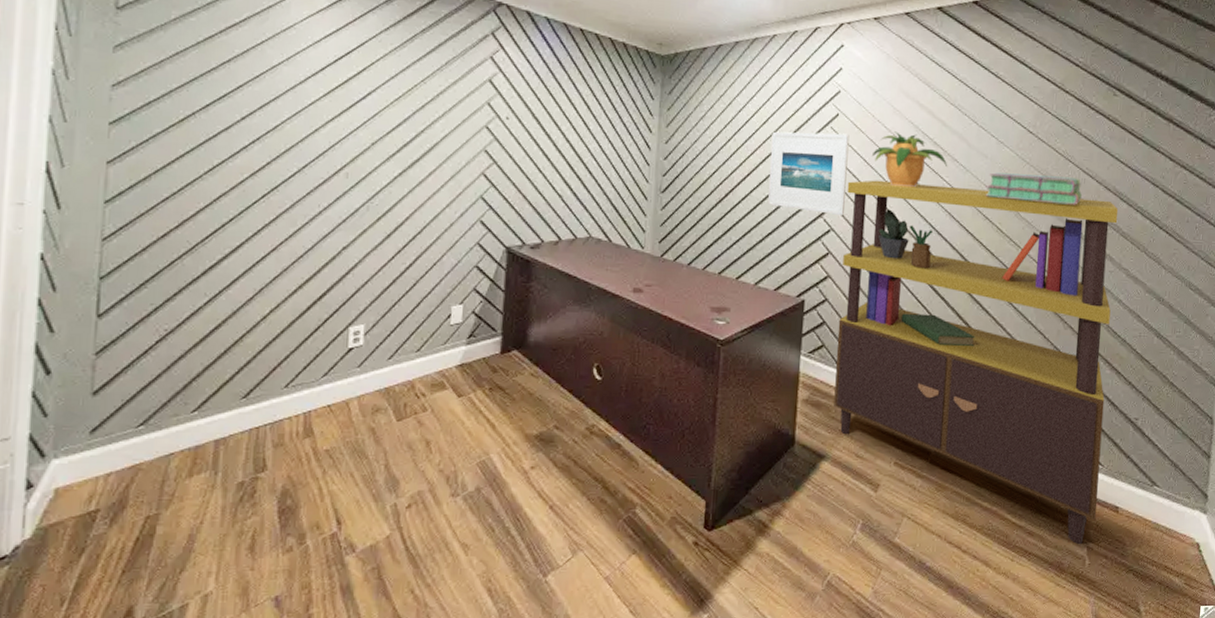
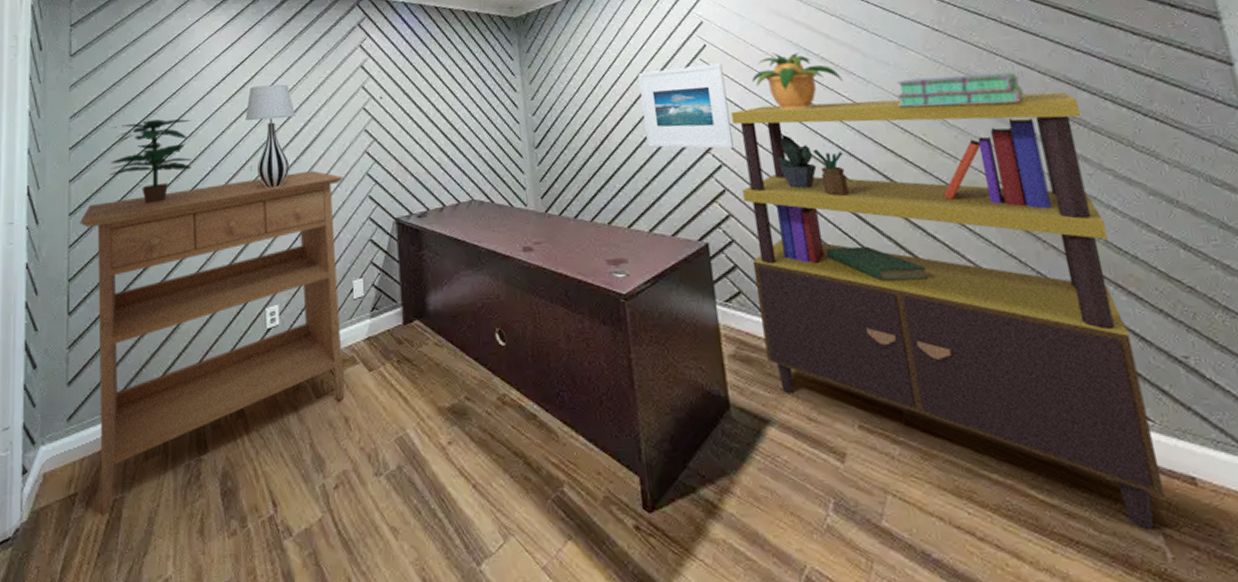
console table: none [118,186,454,533] -> present [79,170,345,515]
potted plant: none [163,103,277,201] -> present [109,119,192,203]
table lamp: none [345,83,407,200] -> present [245,84,296,187]

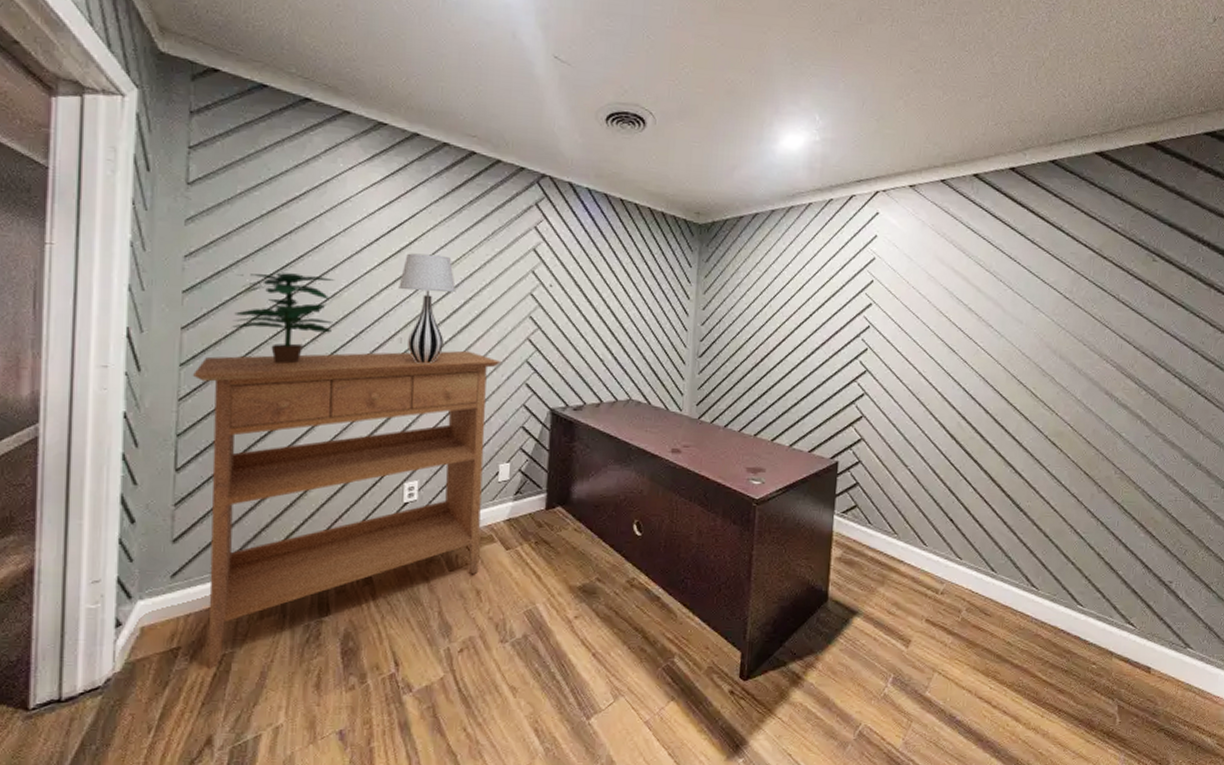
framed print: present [638,63,734,150] -> none [803,298,884,381]
bookcase: present [730,92,1166,531] -> none [866,345,1156,704]
potted plant: present [751,52,844,110] -> none [905,297,983,353]
stack of books: present [895,71,1024,107] -> none [1019,338,1118,370]

